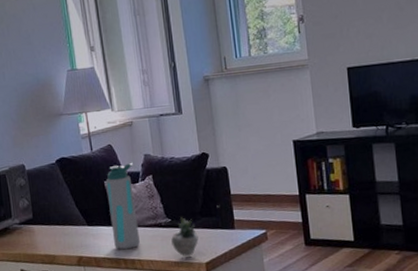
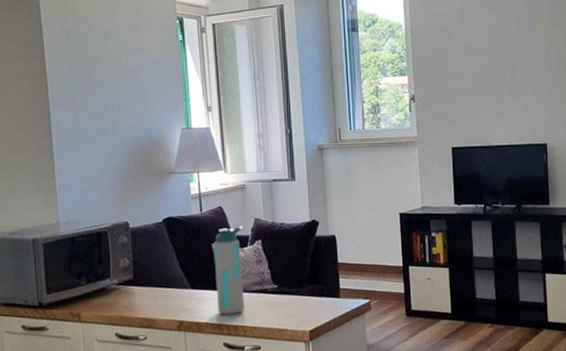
succulent plant: present [171,205,219,257] -> none [276,273,326,324]

